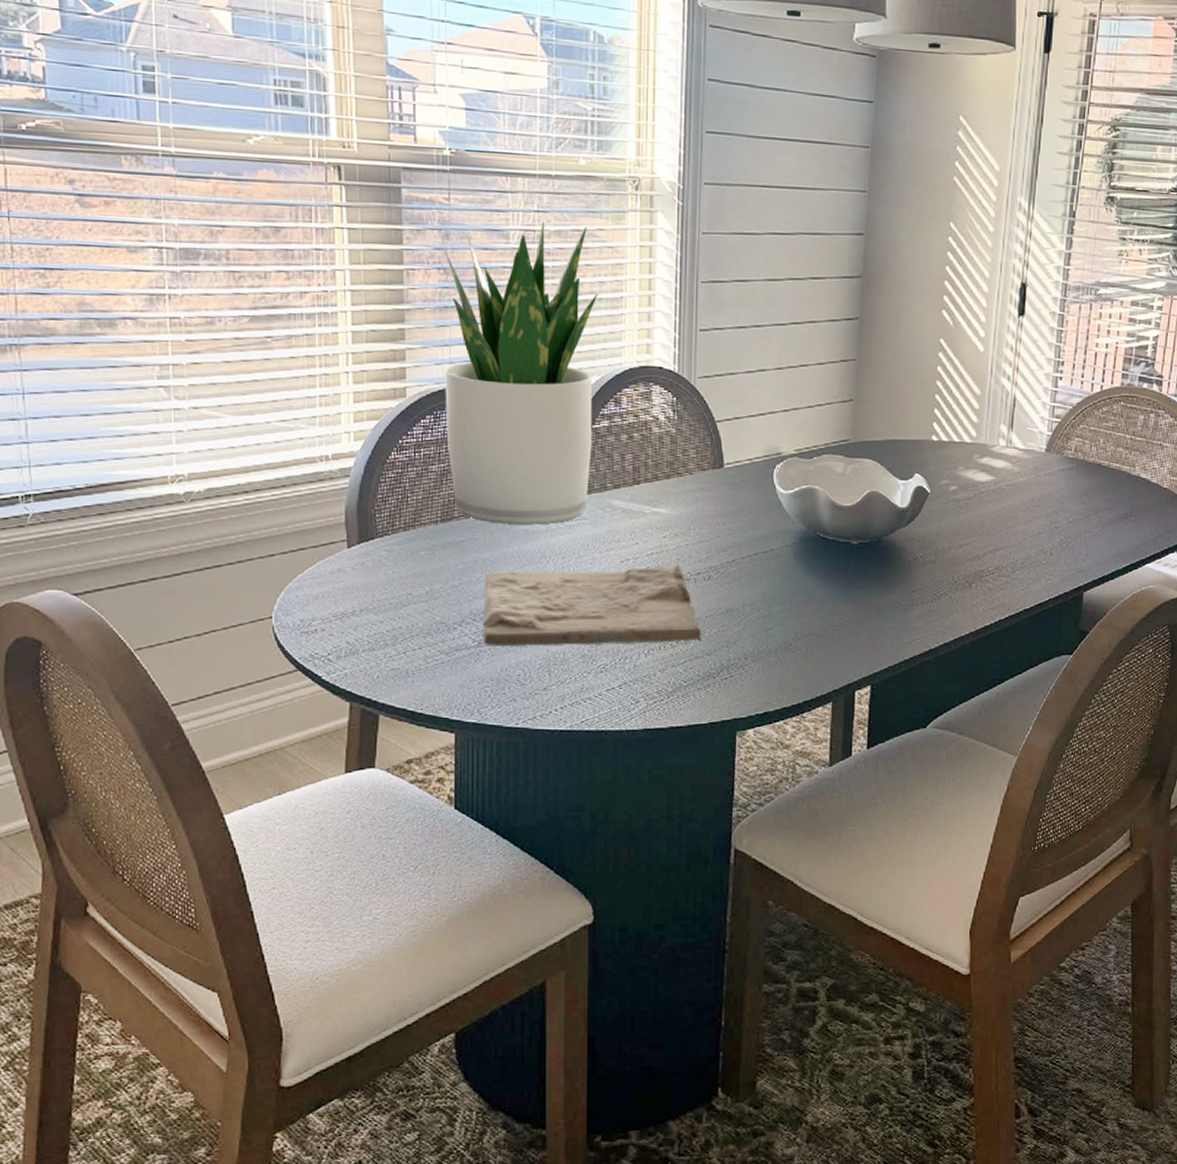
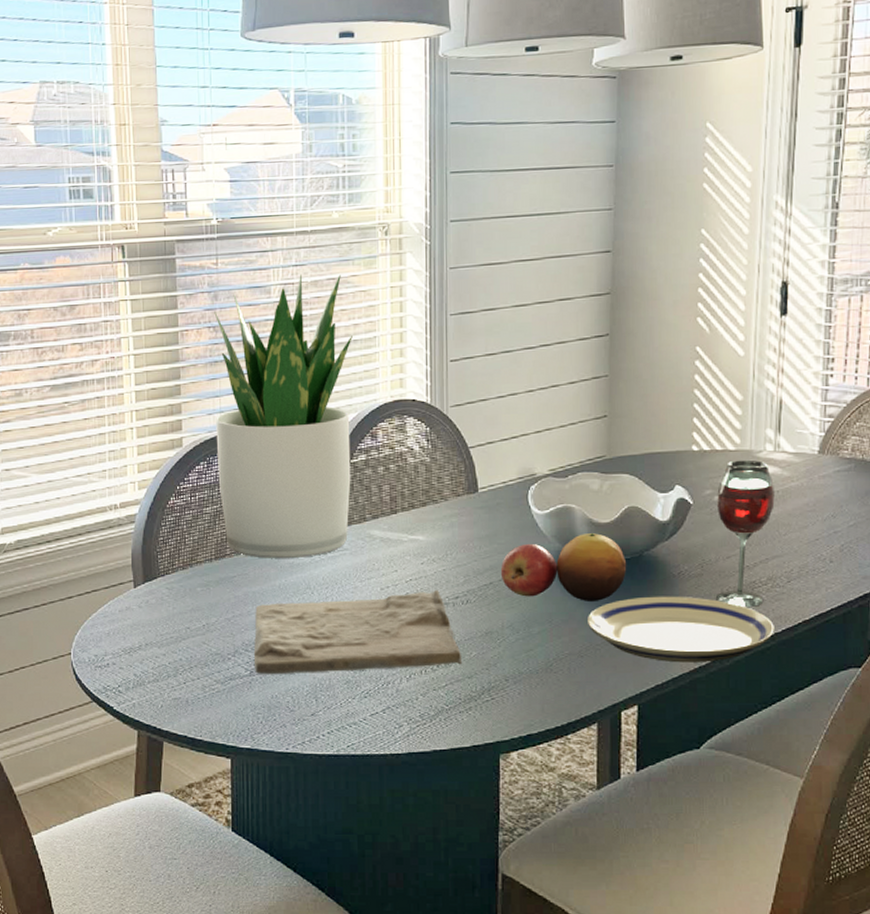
apple: none [743,522,800,576] -> present [500,543,558,597]
fruit: none [798,516,866,583] -> present [556,533,627,601]
plate: none [827,580,999,646] -> present [588,596,774,663]
wineglass: none [948,452,1005,594] -> present [716,459,775,607]

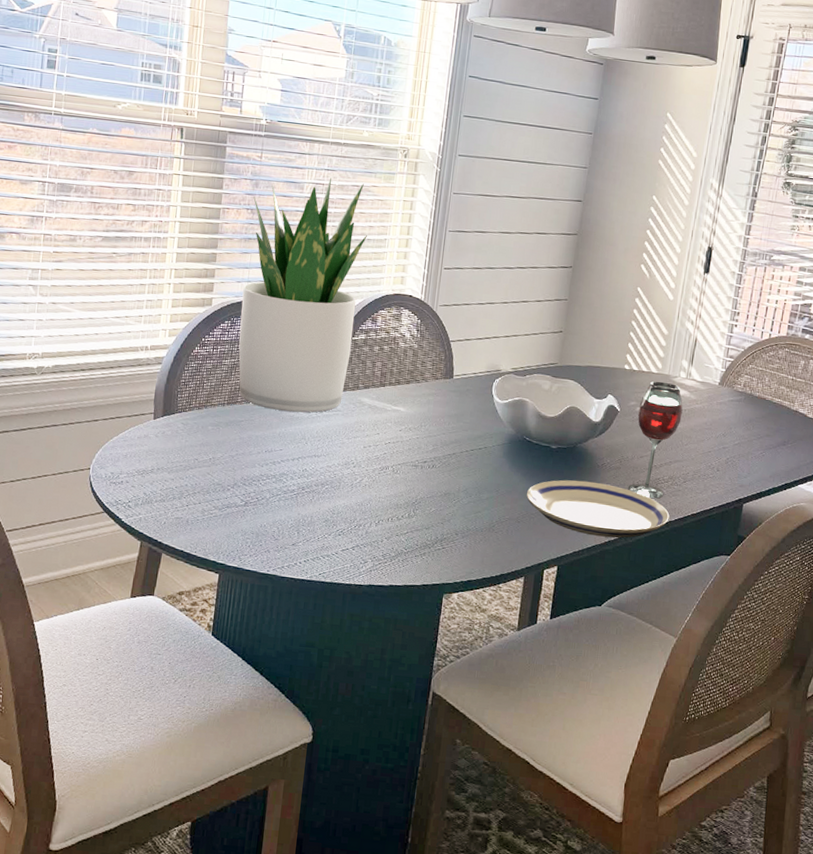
napkin: present [253,589,463,675] -> none [249,447,423,518]
apple: present [500,543,558,597] -> none [462,425,509,469]
fruit: present [556,533,627,601] -> none [507,423,563,479]

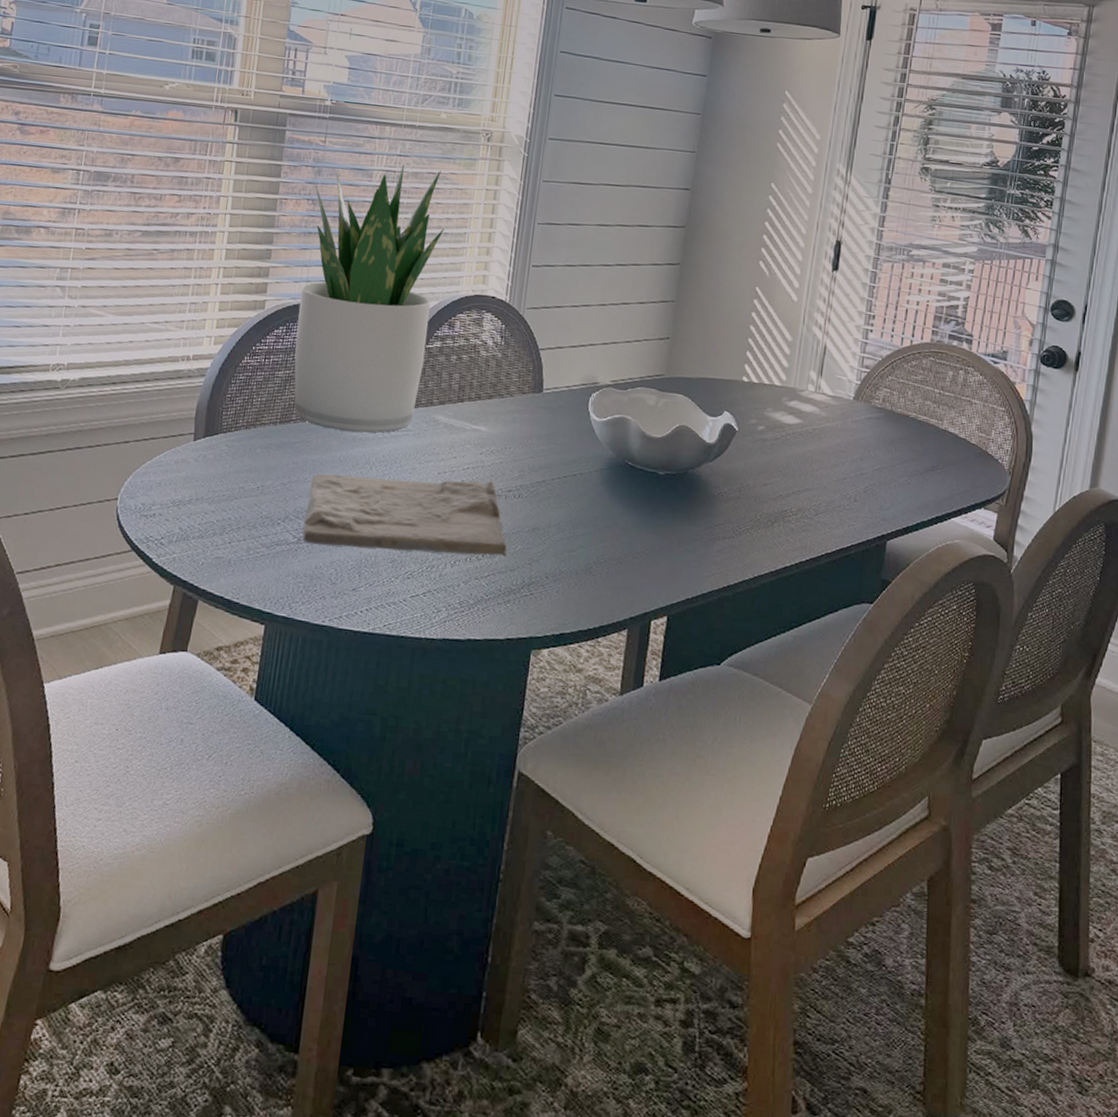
napkin: none [249,447,423,518] -> present [302,473,507,557]
plate: present [527,480,670,538] -> none [630,512,800,583]
wineglass: present [628,381,683,499] -> none [750,395,812,535]

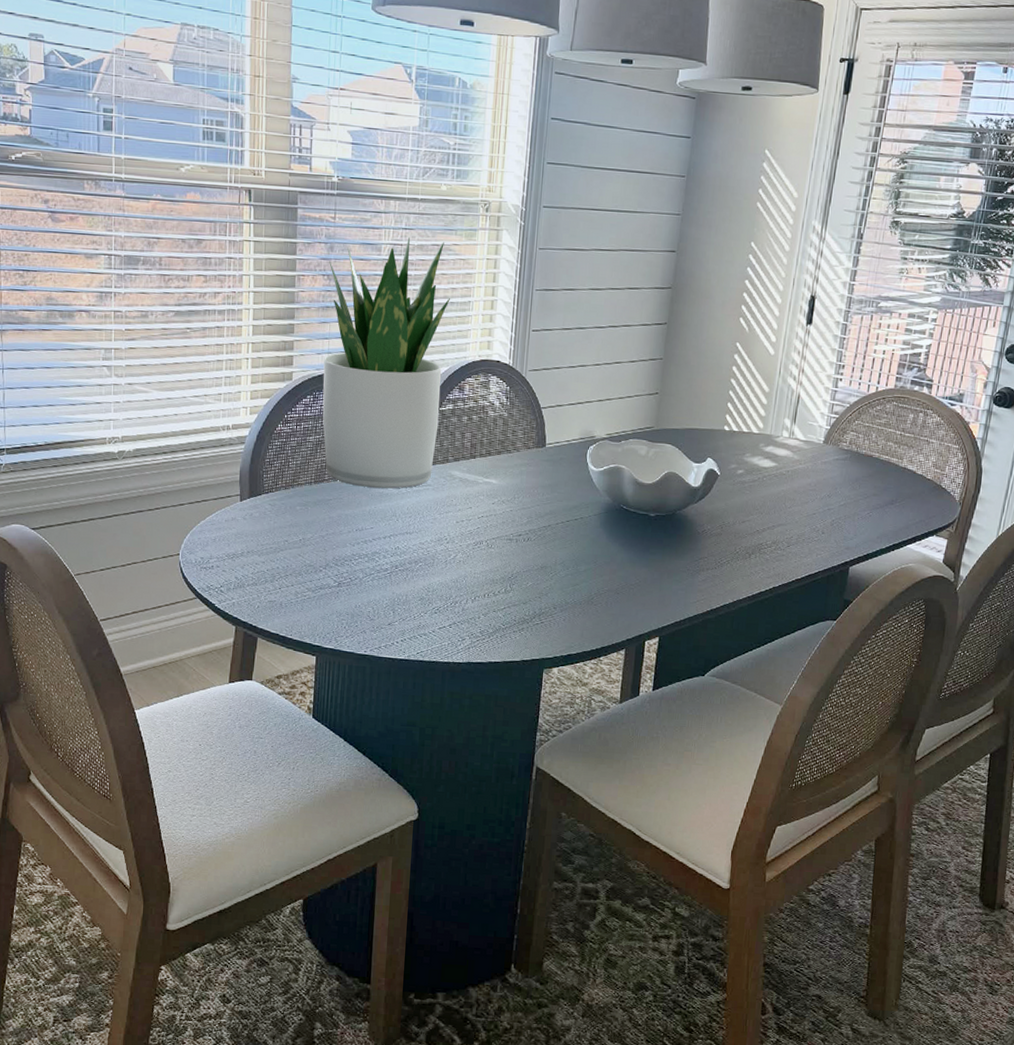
napkin: present [302,473,507,557] -> none [342,526,520,592]

